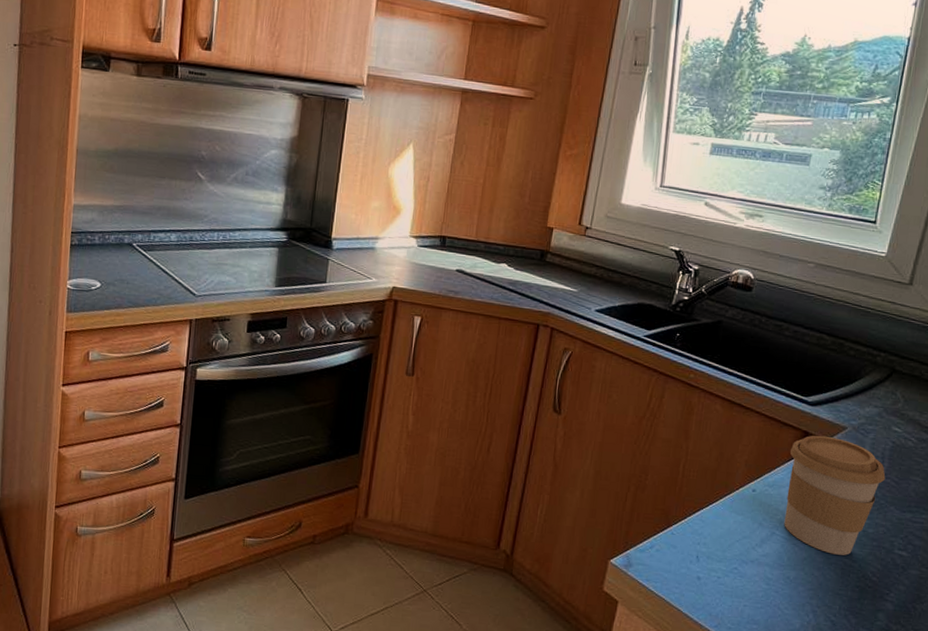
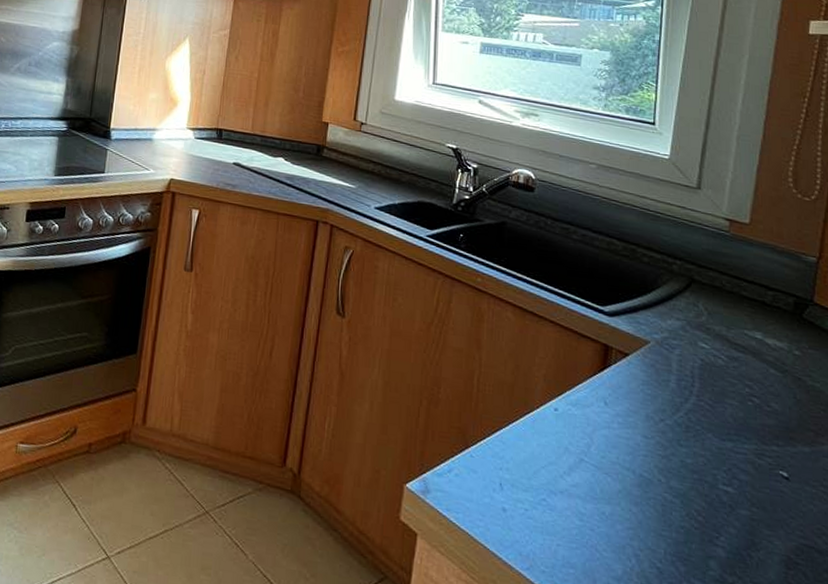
coffee cup: present [784,435,886,556] -> none [590,349,698,489]

